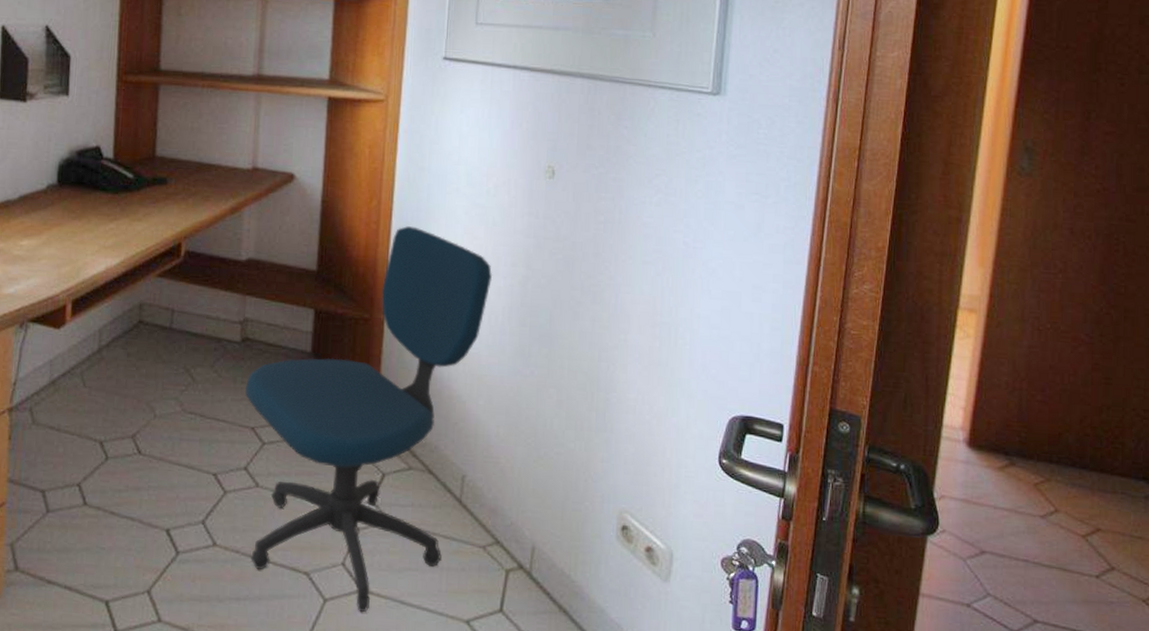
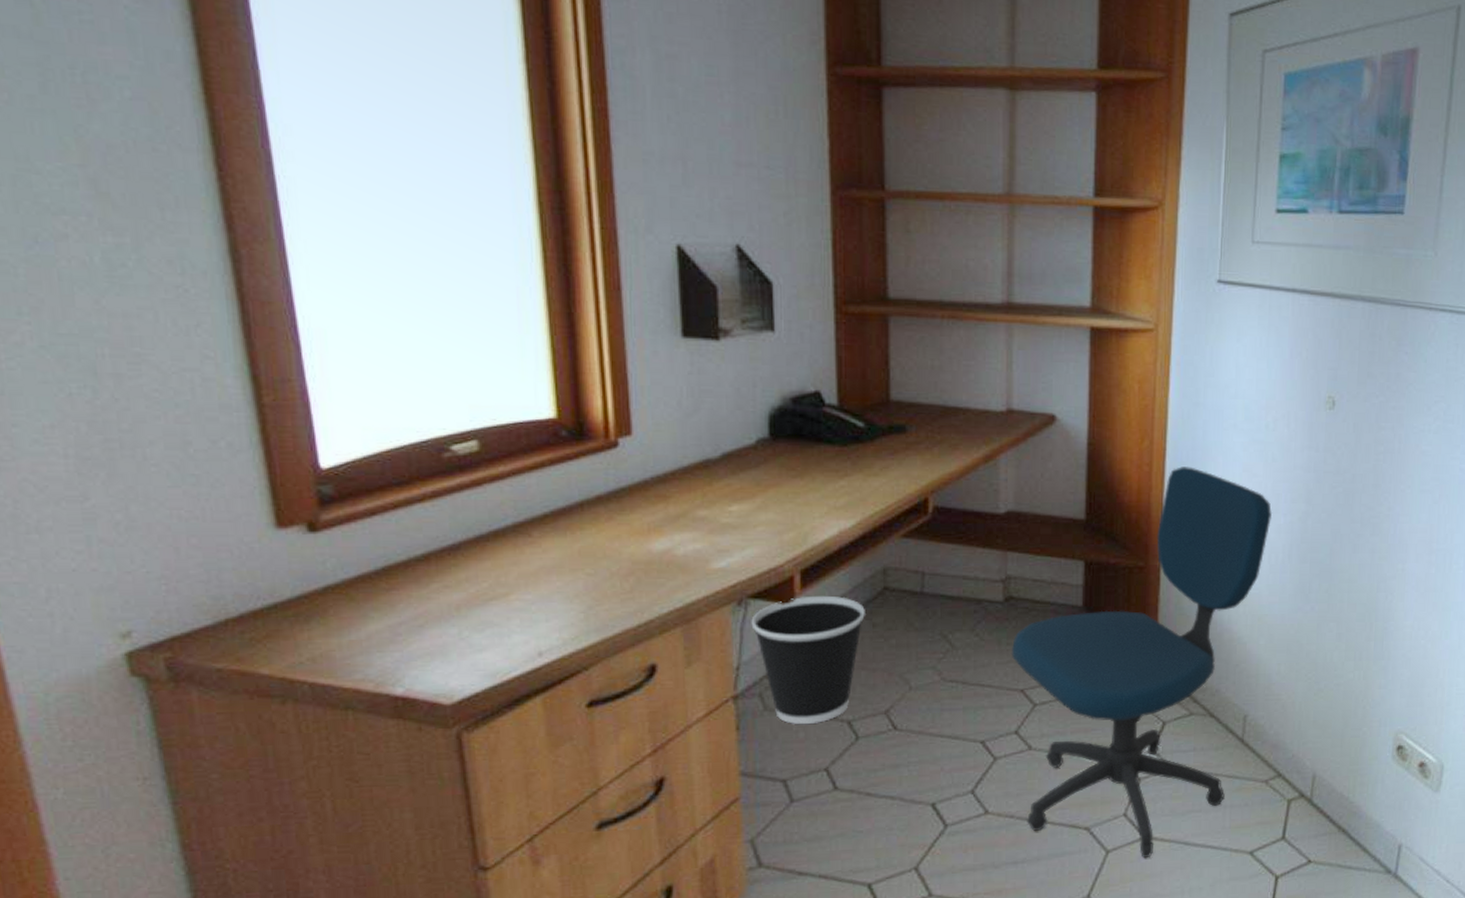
wastebasket: none [29,323,122,441] -> present [751,595,865,725]

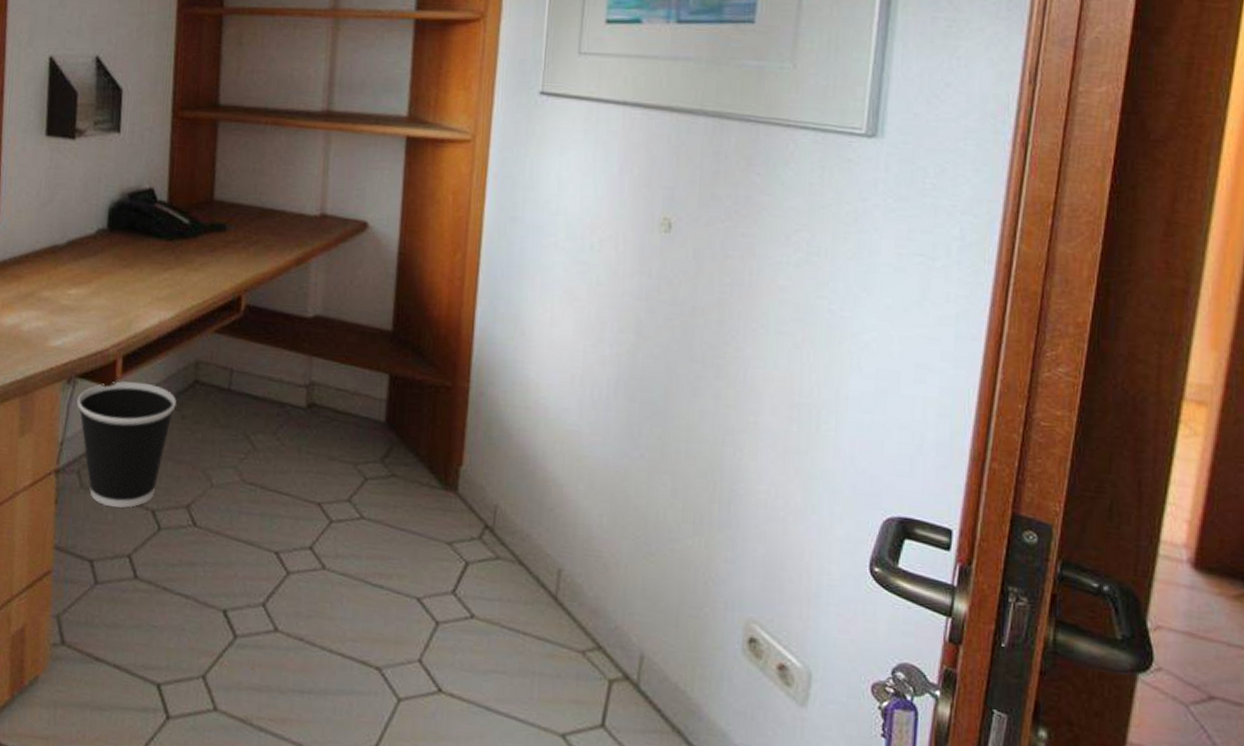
office chair: present [1011,466,1273,858] -> none [310,283,597,717]

